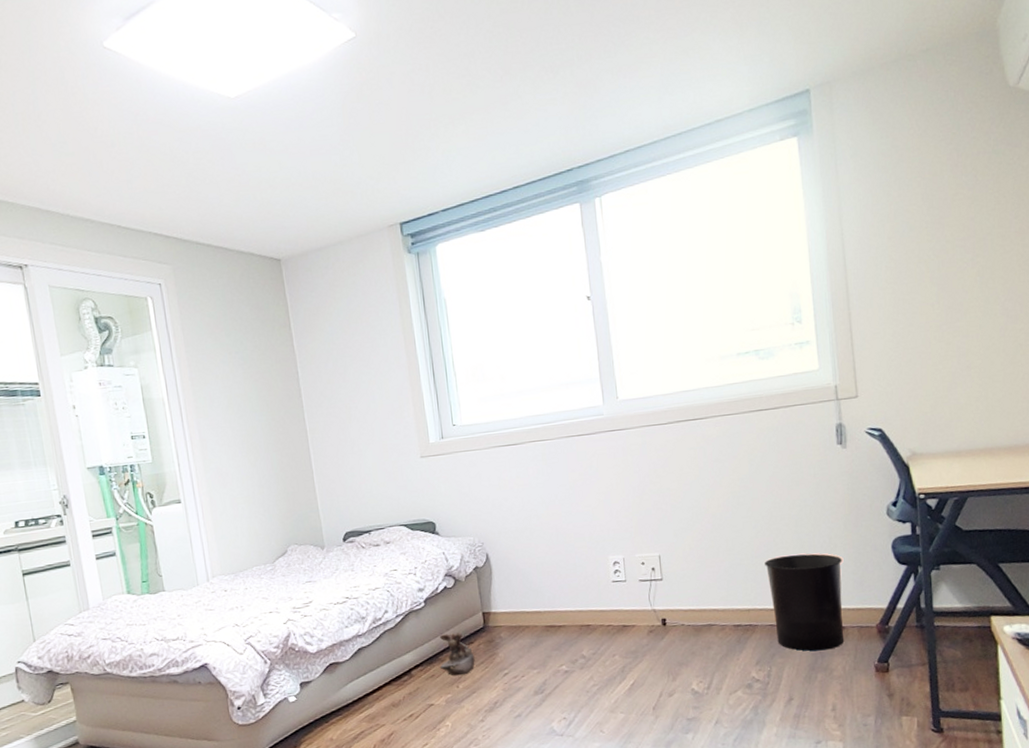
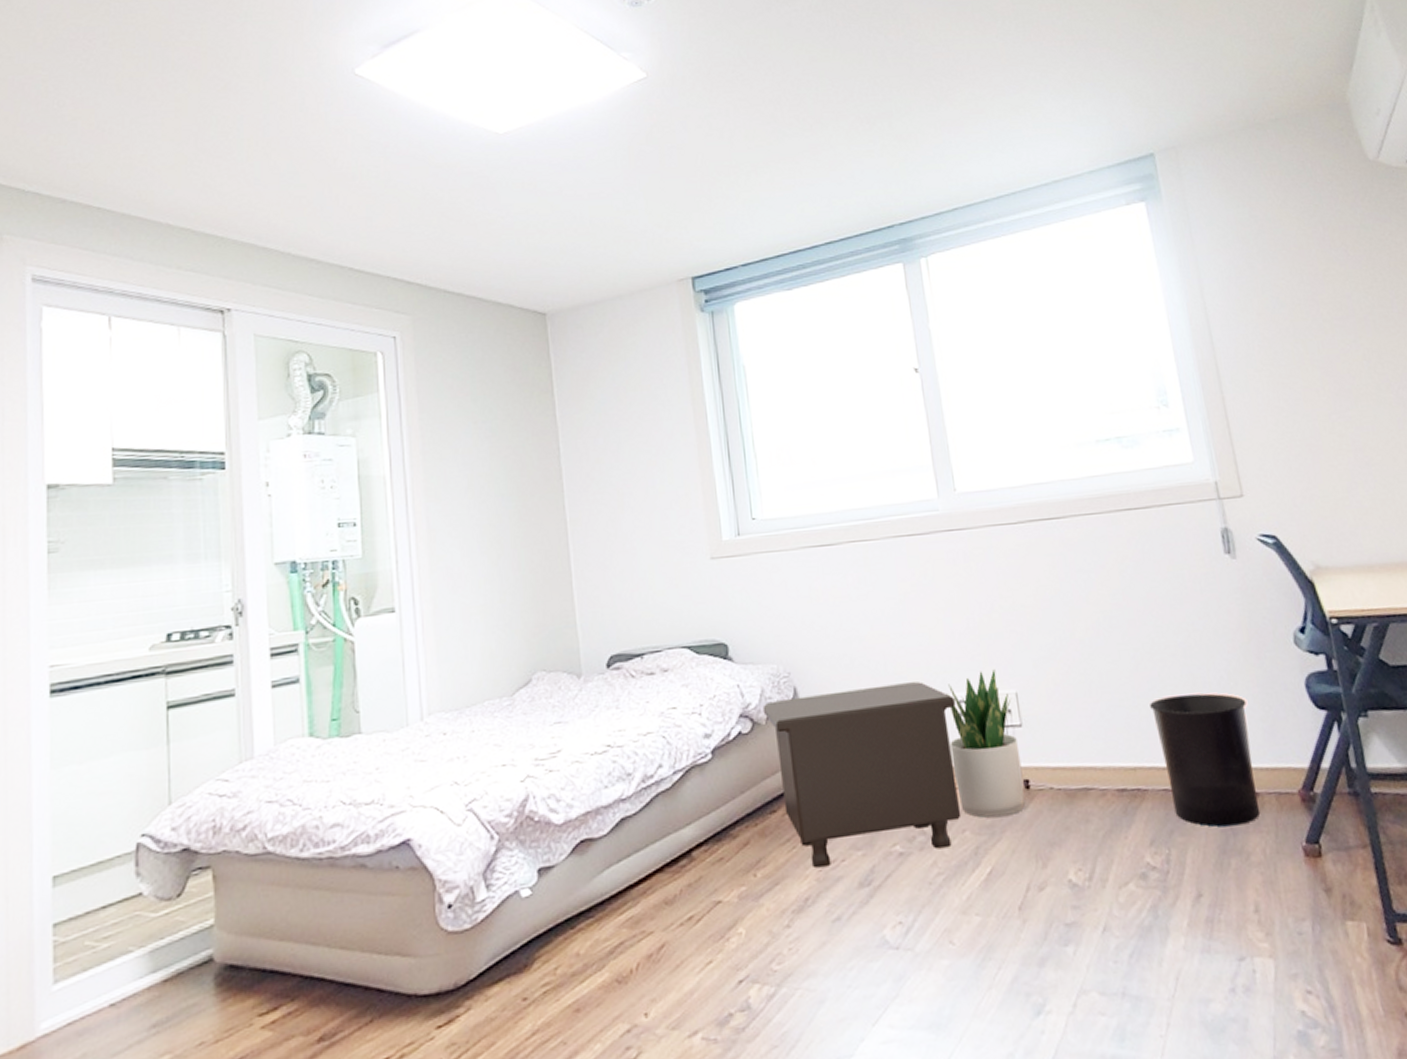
stuffed animal: present [439,632,475,676] -> none [730,795,779,860]
nightstand: none [462,548,613,682] -> present [762,681,962,868]
planter: none [606,538,662,646] -> present [948,669,1025,818]

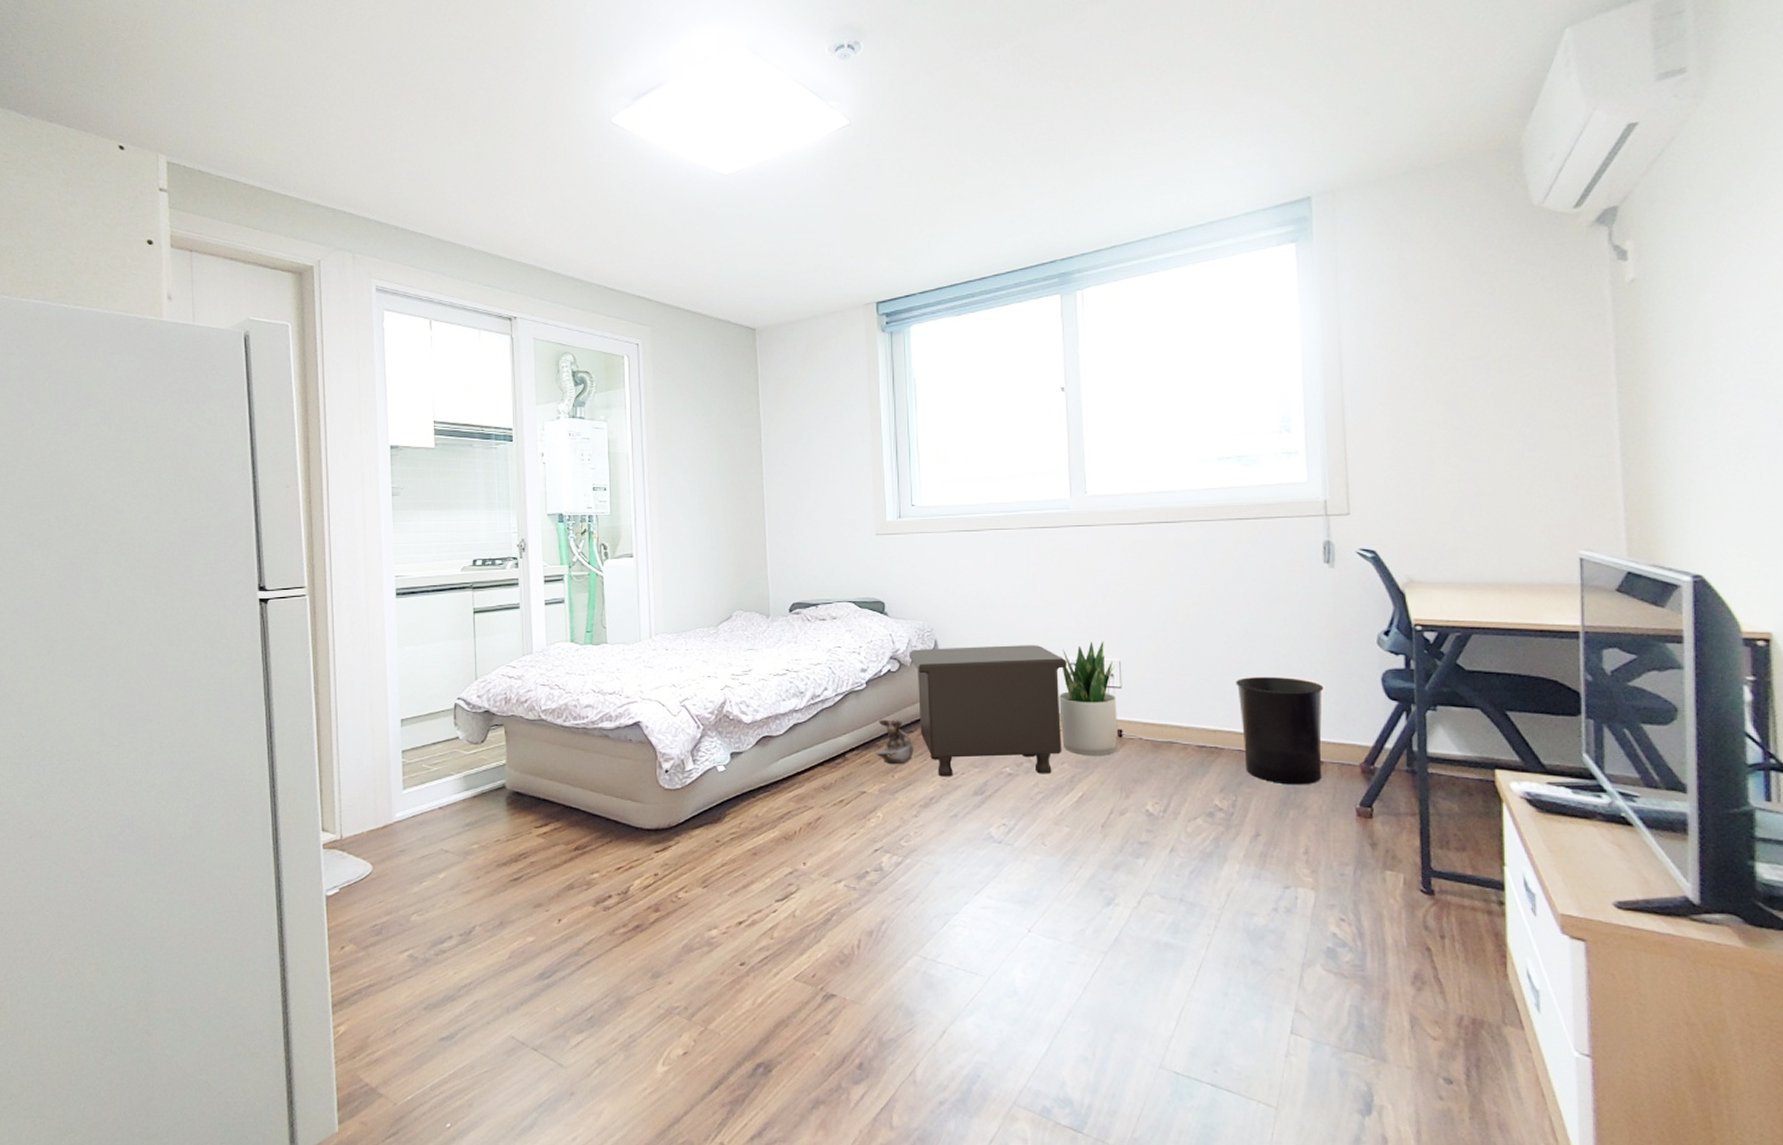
stuffed animal: none [730,795,779,860] -> present [876,718,914,765]

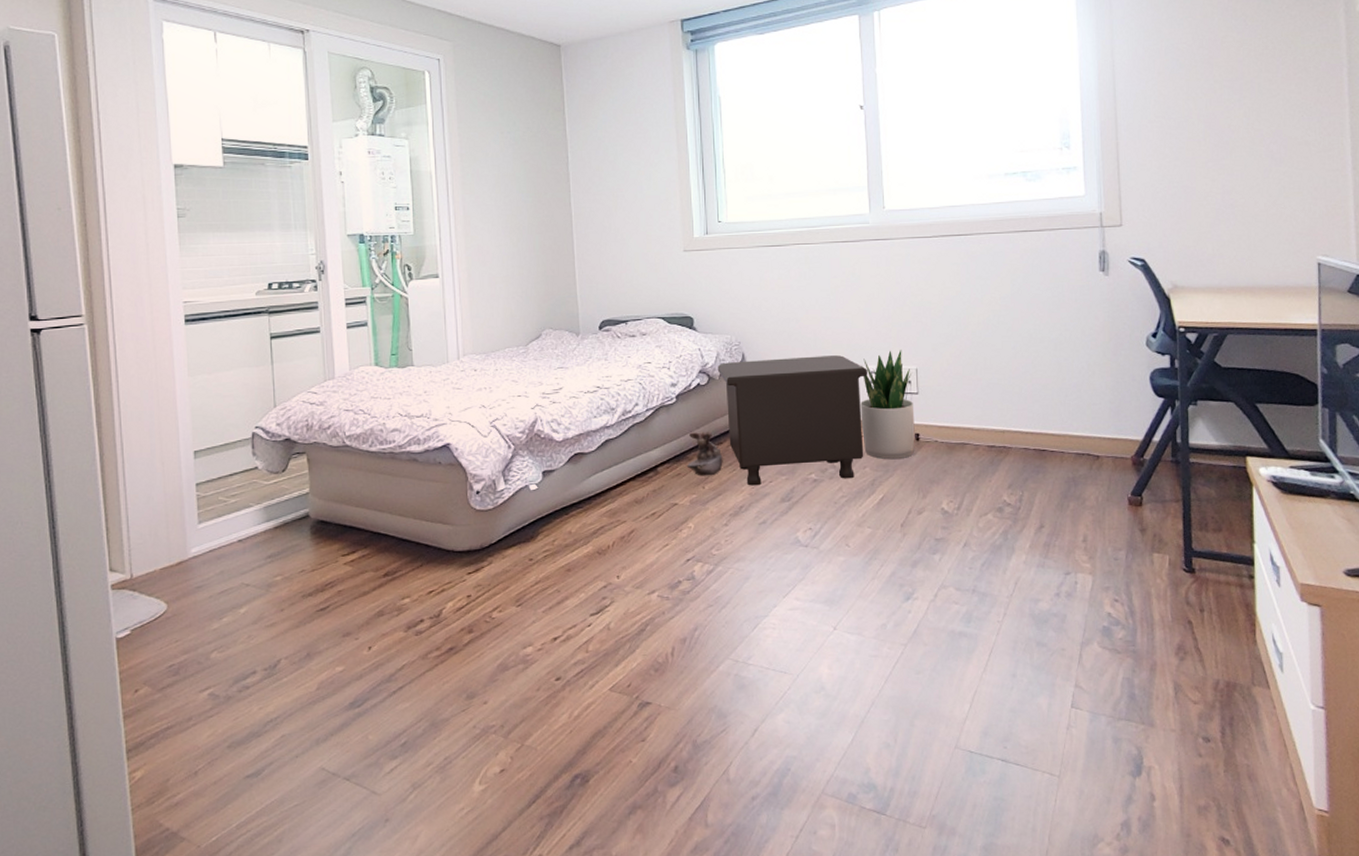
waste bin: present [1236,677,1324,785] -> none [1022,379,1100,479]

